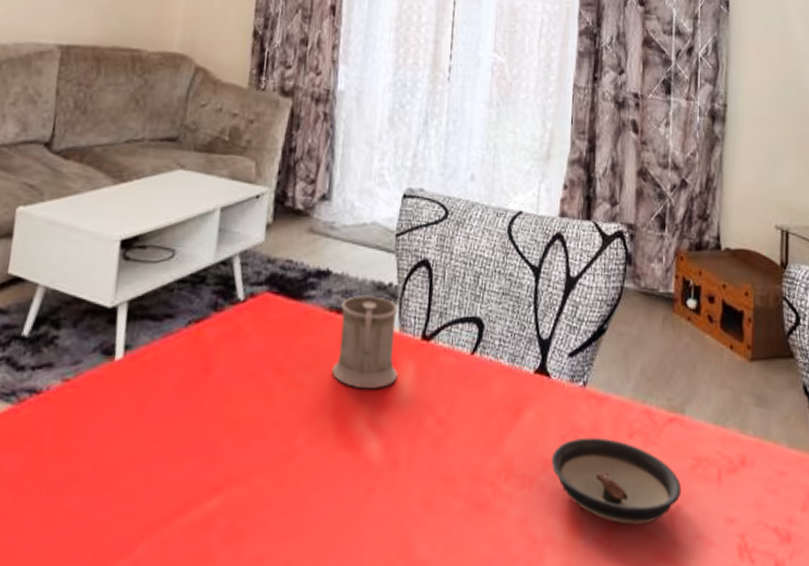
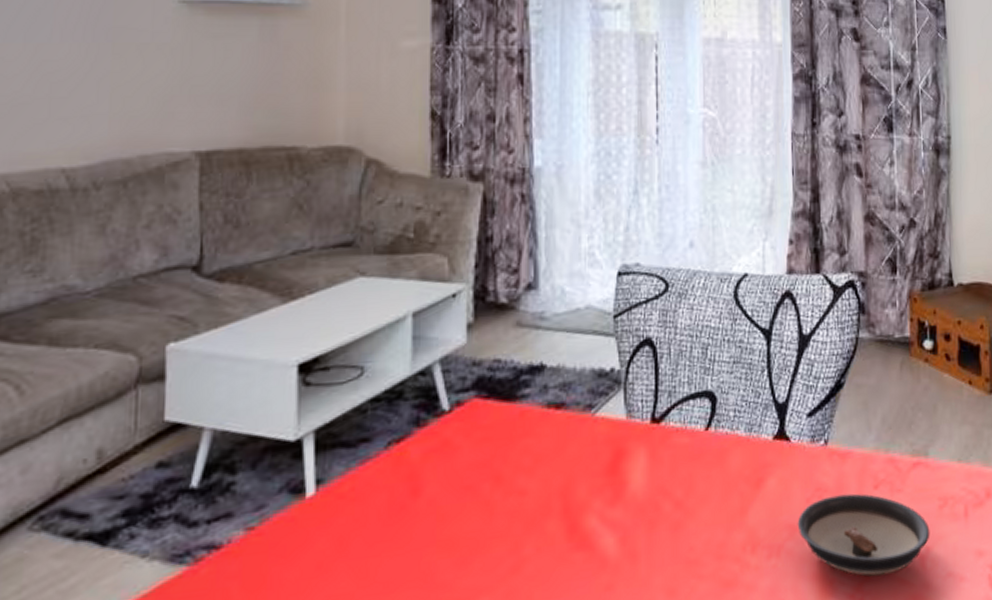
mug: present [331,295,398,389] -> none [556,384,629,484]

